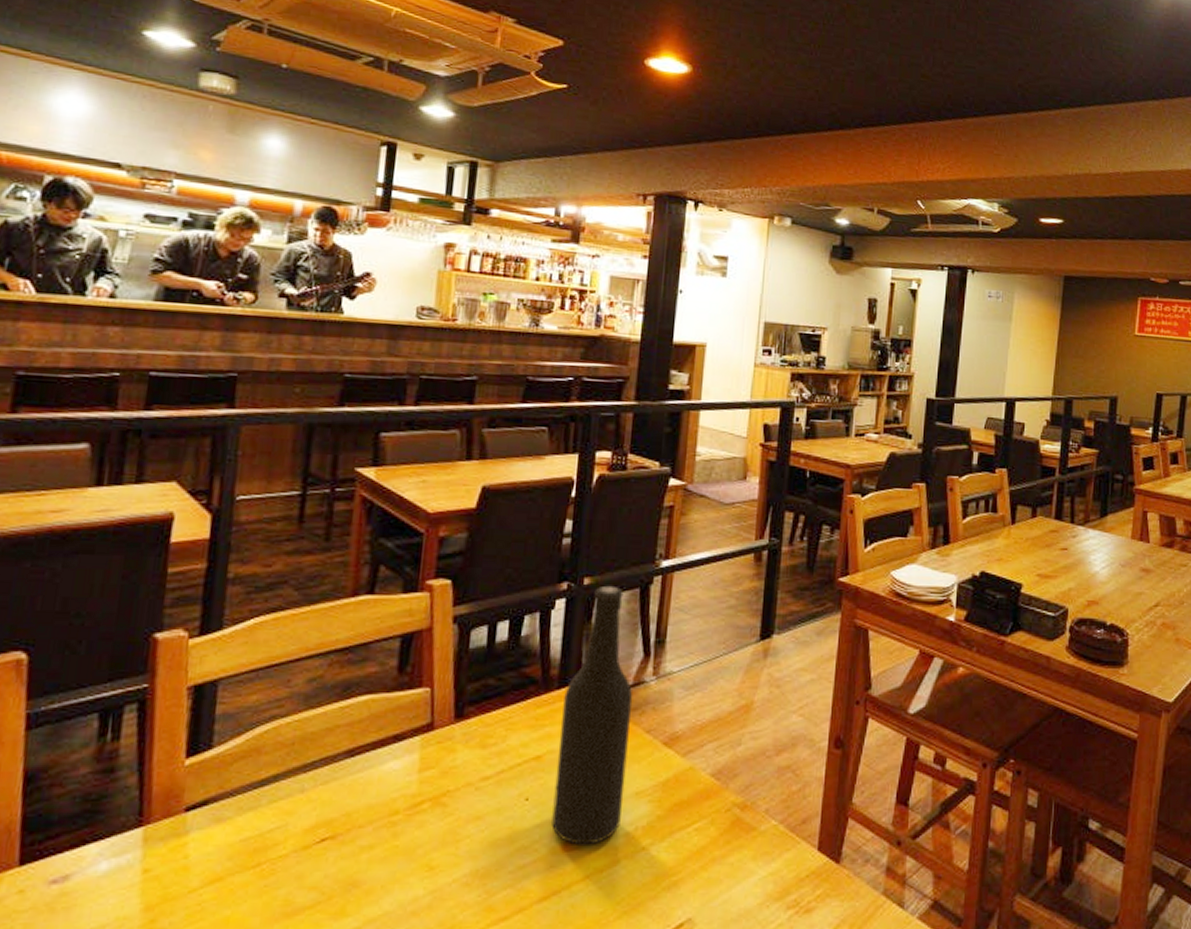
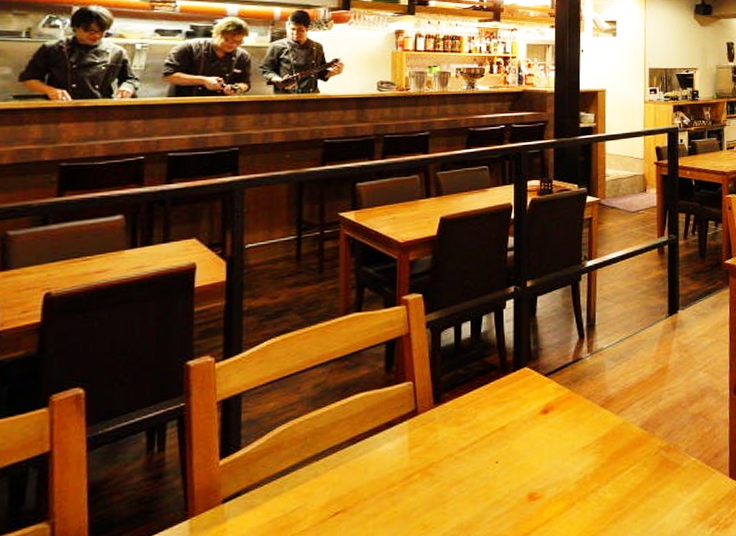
bottle: present [552,585,633,845] -> none [518,285,574,495]

